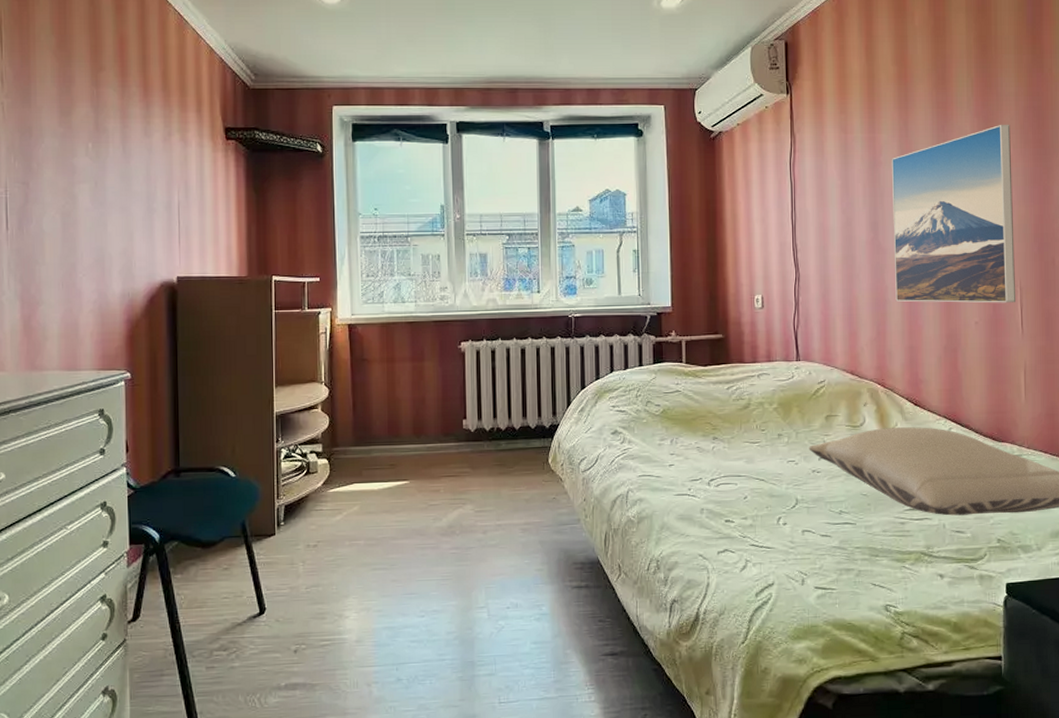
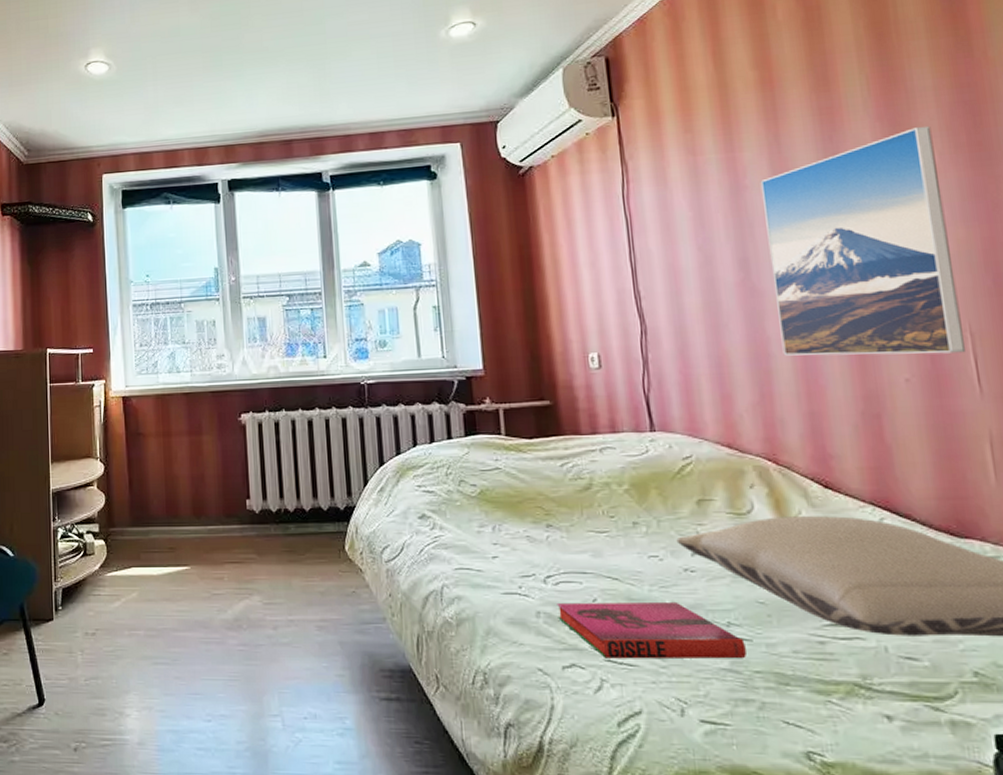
hardback book: none [717,496,851,544] -> present [557,601,747,659]

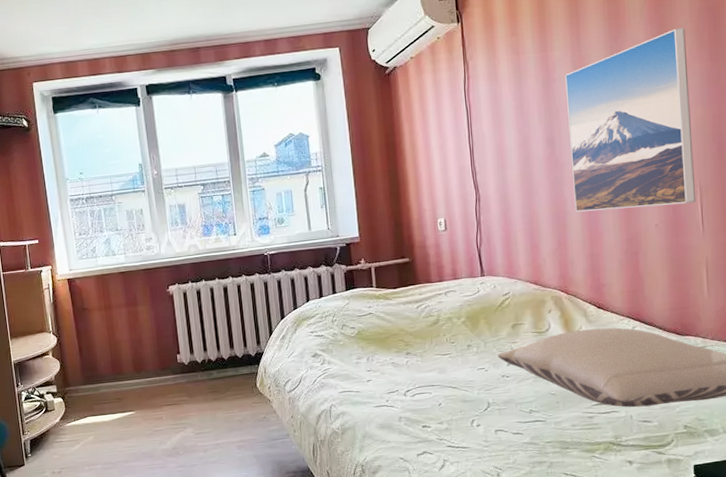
hardback book: present [557,601,747,659] -> none [413,399,542,445]

